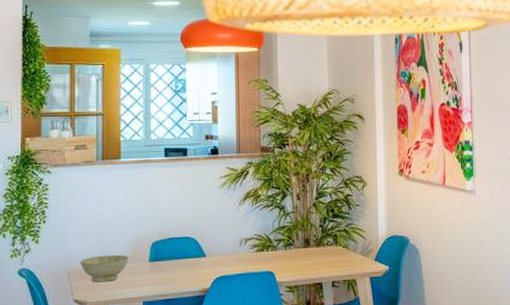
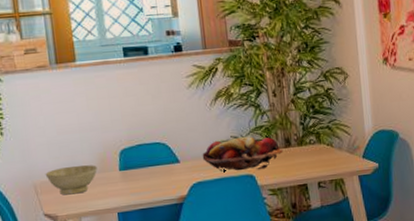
fruit basket: none [227,235,303,268] -> present [202,136,284,172]

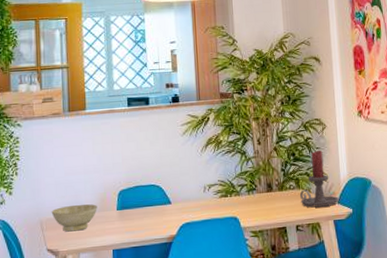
fruit basket: present [202,136,284,172] -> none [192,180,266,213]
candle holder: none [321,101,364,163] -> present [299,150,339,208]

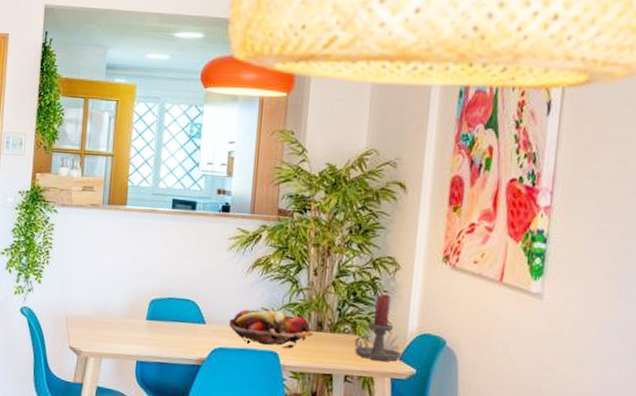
bowl: present [51,204,97,232] -> none [78,305,126,334]
fruit basket: none [192,180,266,213] -> present [229,309,314,349]

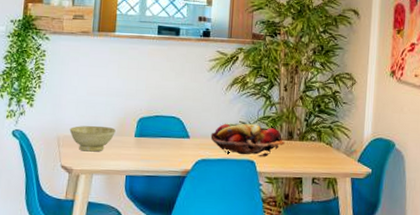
bowl: none [78,305,126,334] -> present [69,125,116,152]
candle holder: present [354,293,402,361] -> none [320,105,359,163]

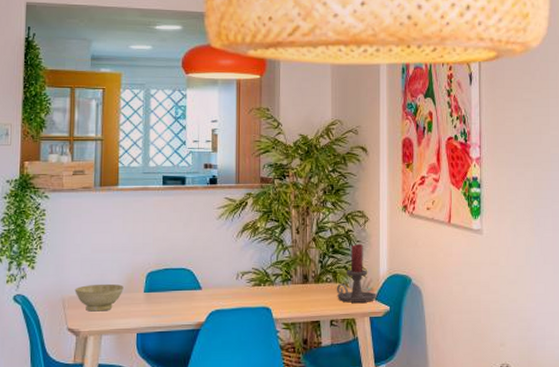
fruit basket: present [210,123,286,157] -> none [223,269,301,303]
candle holder: none [320,105,359,163] -> present [336,243,377,303]

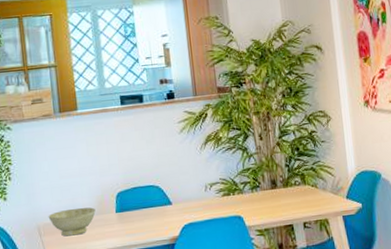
candle holder: present [336,243,377,303] -> none [305,143,347,204]

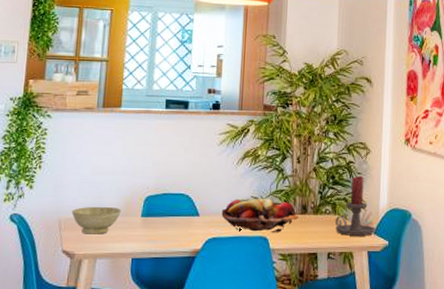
fruit basket: none [193,178,270,213] -> present [221,198,299,233]
candle holder: none [305,143,347,204] -> present [335,175,376,236]

